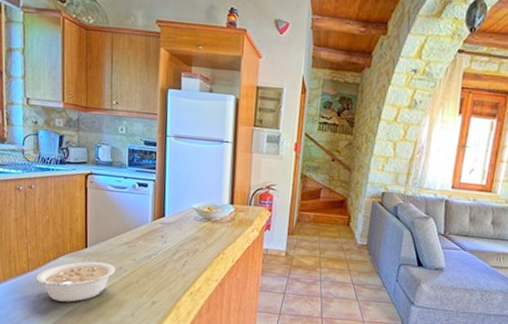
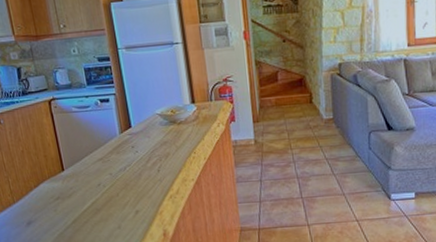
legume: present [36,261,115,302] -> none [22,181,95,226]

